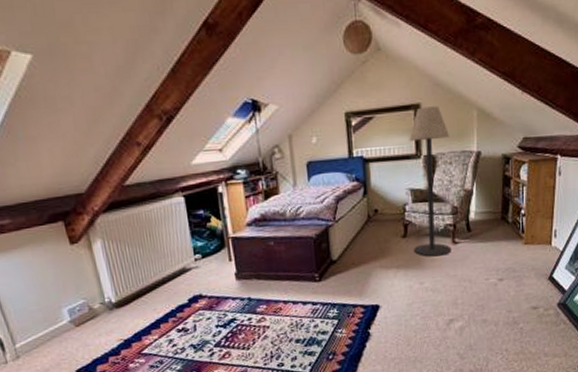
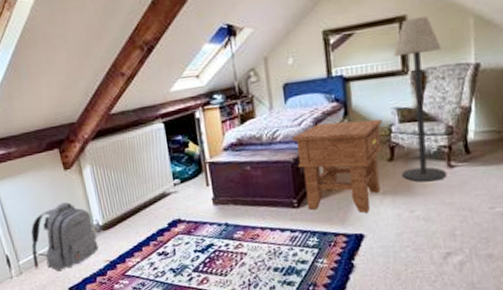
backpack: none [30,278,111,354] -> present [31,201,99,272]
side table: none [315,199,398,285] -> present [293,119,383,213]

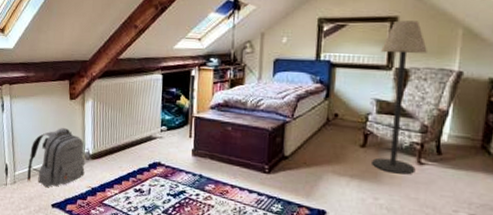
side table: present [293,119,383,213] -> none [274,100,360,191]

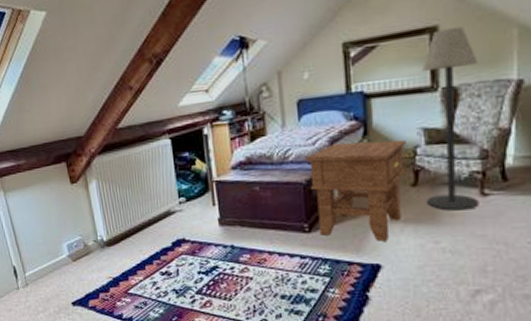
backpack: present [27,127,85,188] -> none [37,215,102,285]
side table: none [274,100,360,191] -> present [306,140,406,241]

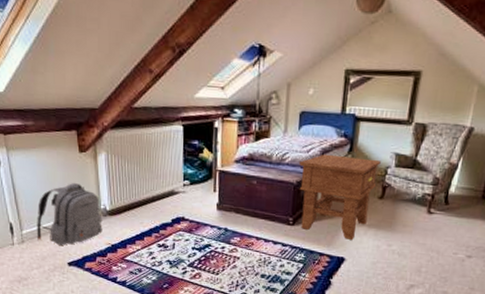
backpack: none [37,215,102,285] -> present [37,182,102,246]
floor lamp: present [422,26,479,211] -> none [388,75,445,223]

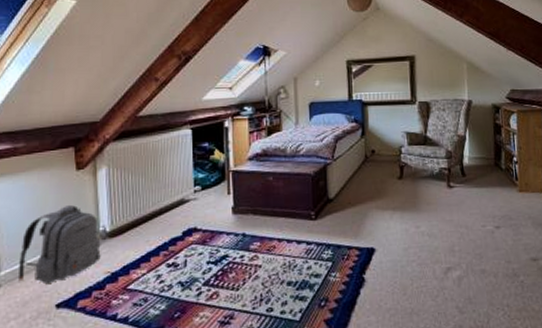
side table: present [299,154,381,240] -> none [315,140,394,227]

